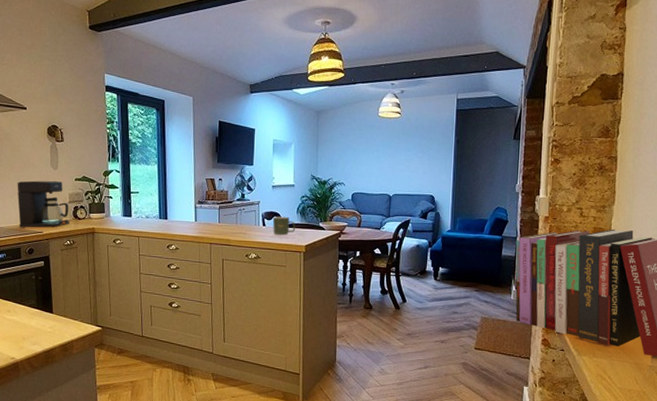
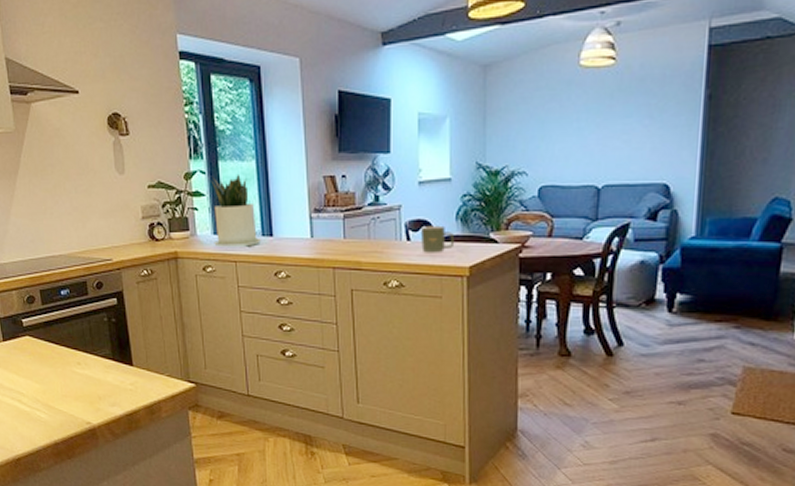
coffee maker: present [17,180,70,228] -> none [75,189,145,255]
planter: none [123,174,159,227] -> present [210,173,262,248]

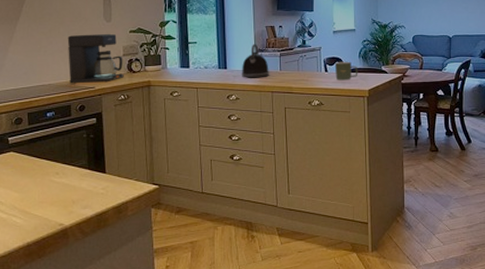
coffee maker: none [75,189,145,255] -> present [67,33,124,84]
planter: present [210,173,262,248] -> none [180,23,218,78]
kettle: none [291,201,329,249] -> present [241,43,269,78]

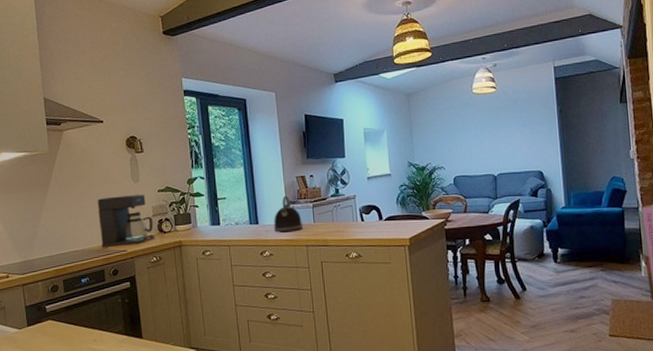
mug: present [334,61,358,82] -> none [371,208,397,231]

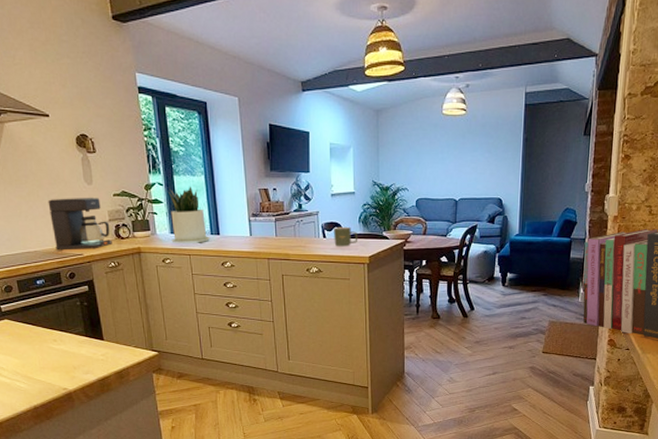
planter: none [208,178,250,236] -> present [167,186,211,244]
kettle: present [273,195,302,233] -> none [235,207,264,245]
mug: none [371,208,397,231] -> present [333,226,358,248]

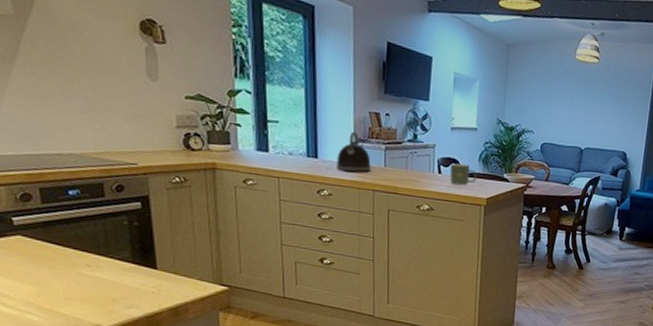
coffee maker: present [48,197,112,251] -> none [93,92,179,160]
planter: present [167,186,211,244] -> none [256,98,307,166]
kettle: none [235,207,264,245] -> present [335,131,371,173]

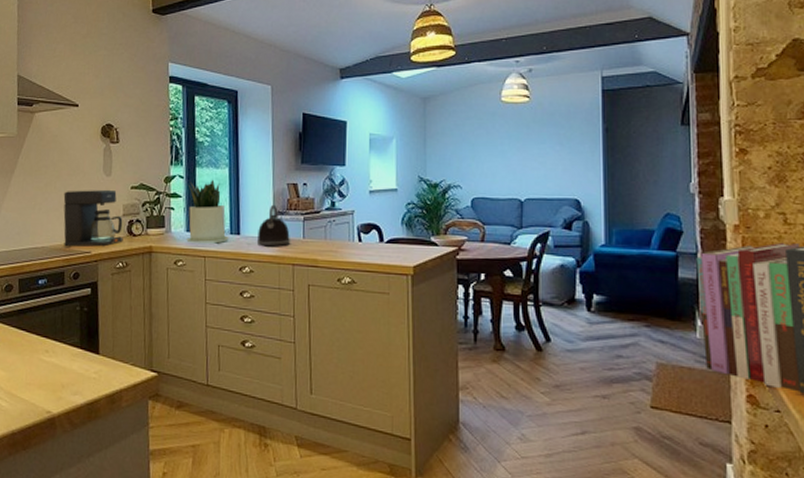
coffee maker: none [93,92,179,160] -> present [63,189,123,248]
planter: none [256,98,307,166] -> present [186,179,230,245]
mug: present [450,163,477,187] -> none [370,229,401,255]

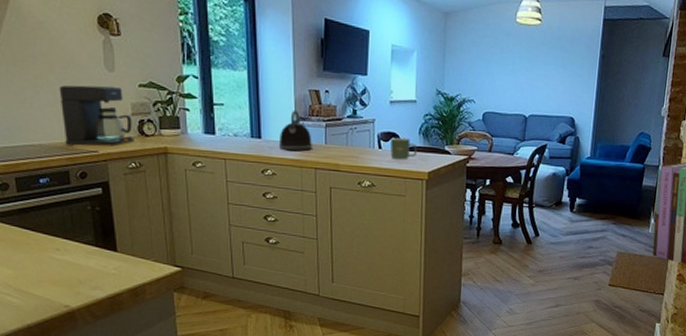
planter: present [186,179,230,245] -> none [203,81,251,148]
mug: none [370,229,401,255] -> present [390,137,418,162]

